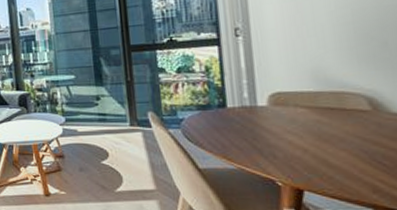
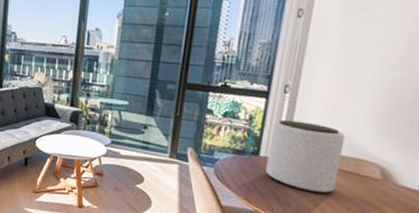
plant pot: none [232,62,321,138] -> present [265,119,346,194]

